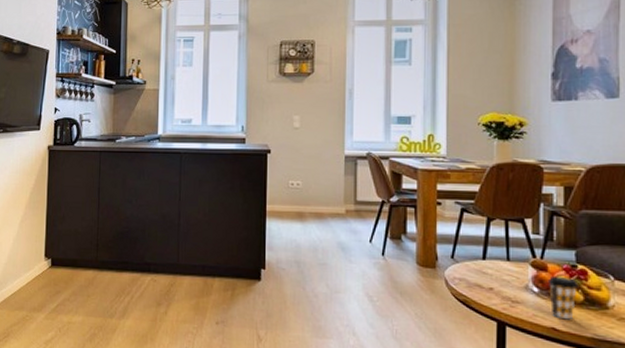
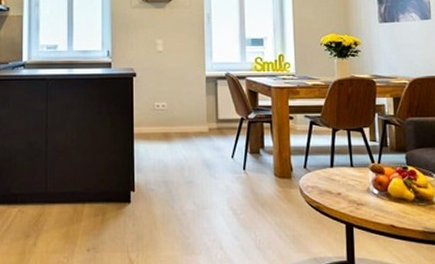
coffee cup: present [547,276,579,319] -> none [385,178,410,216]

